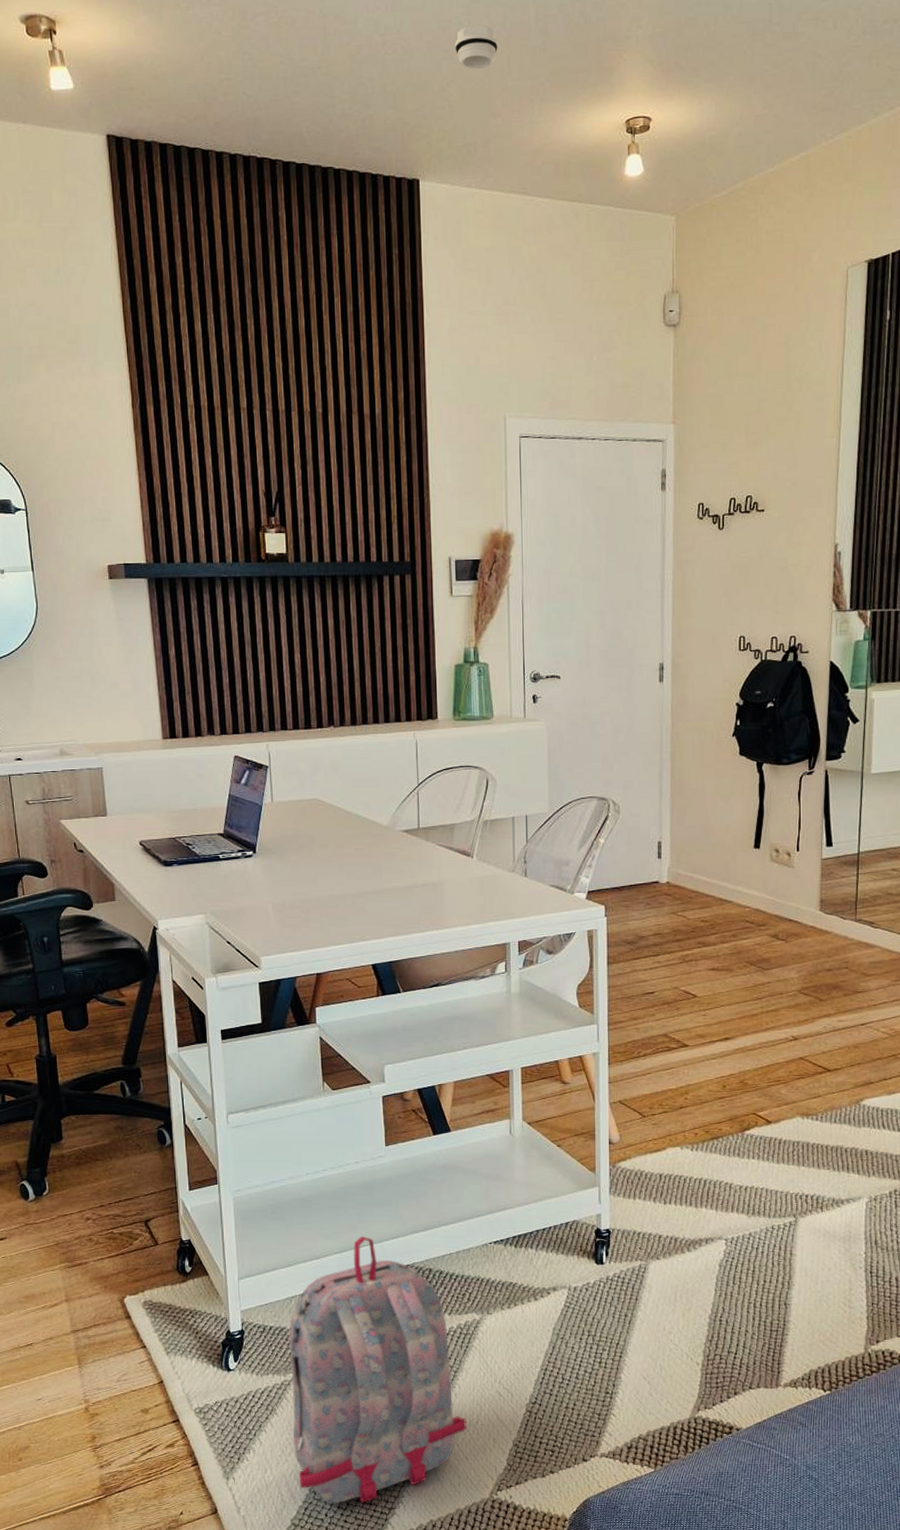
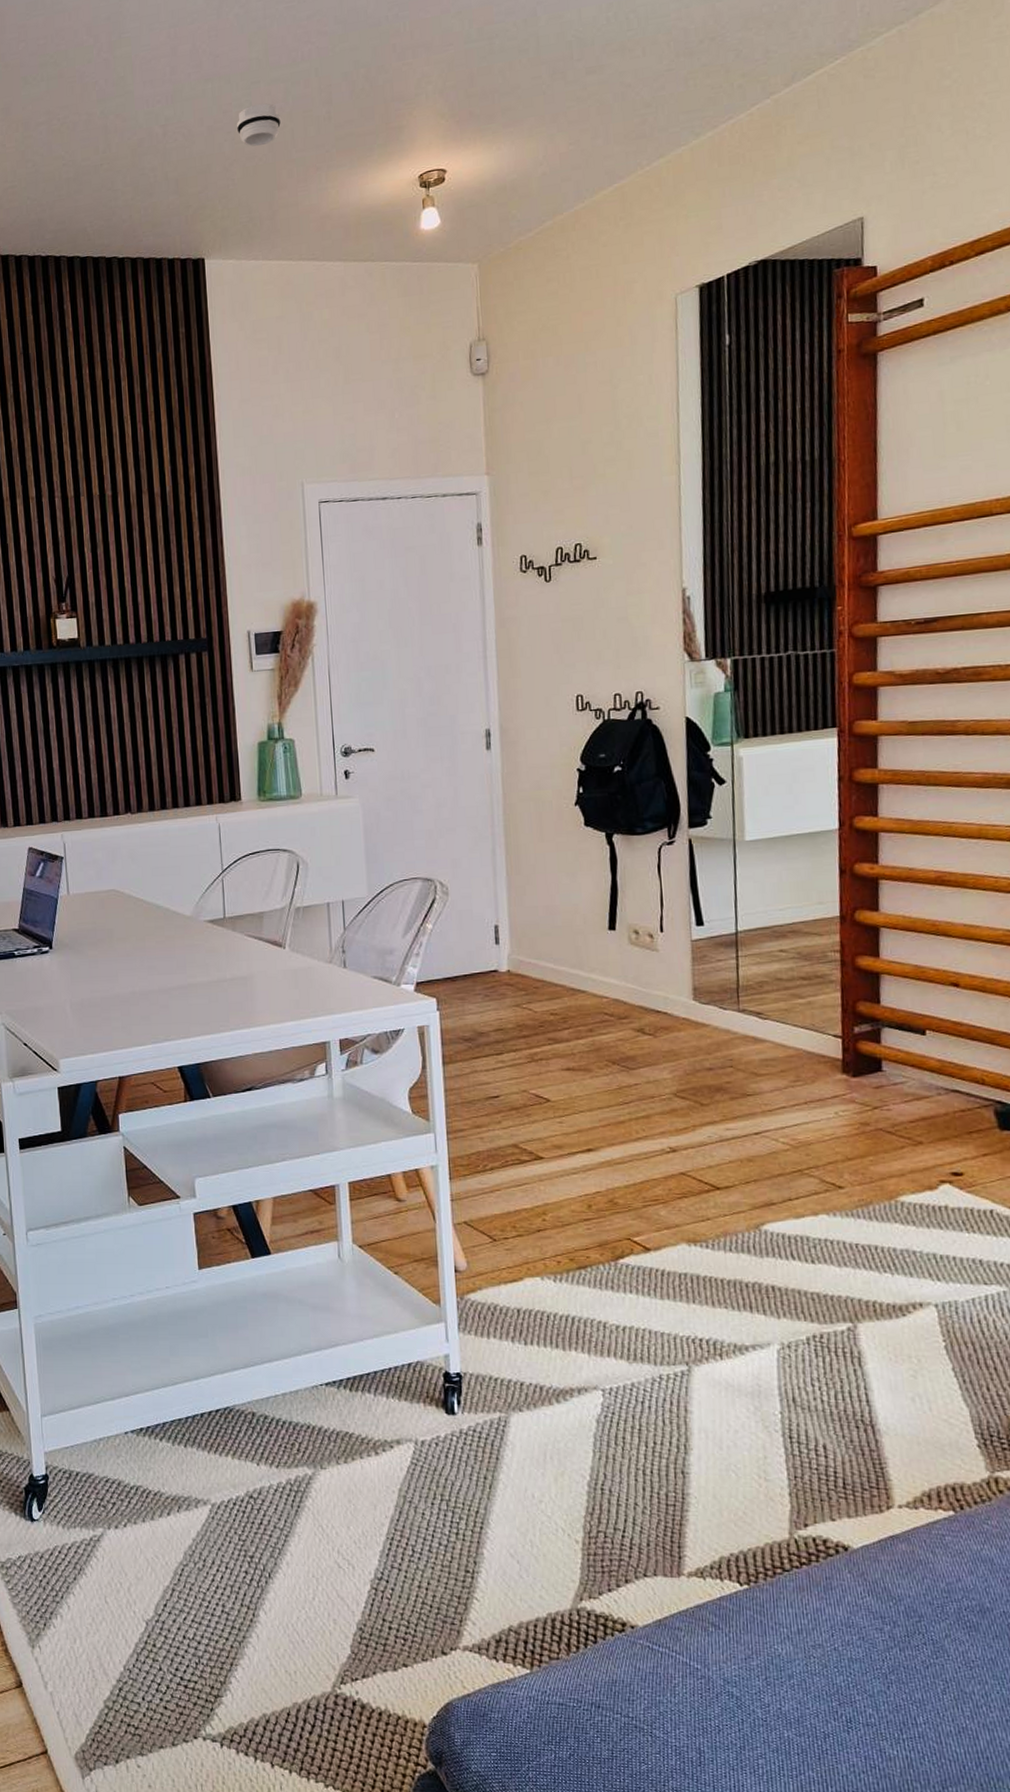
backpack: present [289,1236,468,1504] -> none [97,1371,303,1687]

